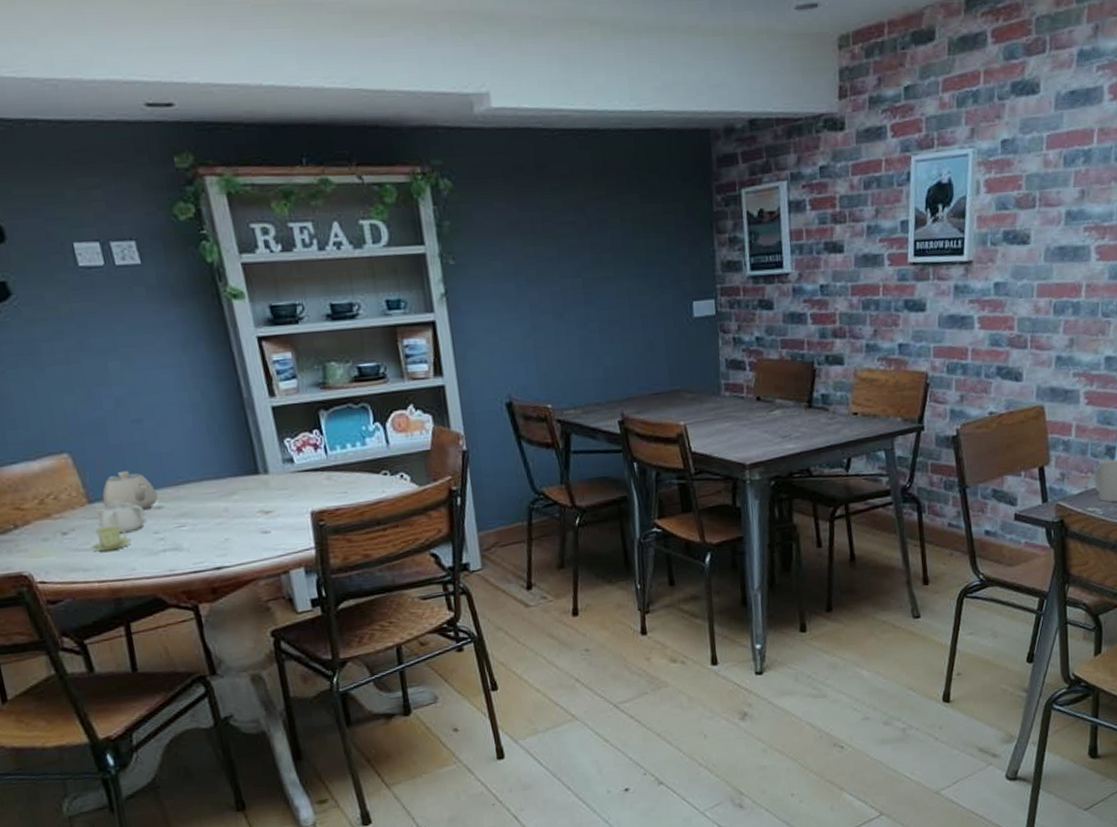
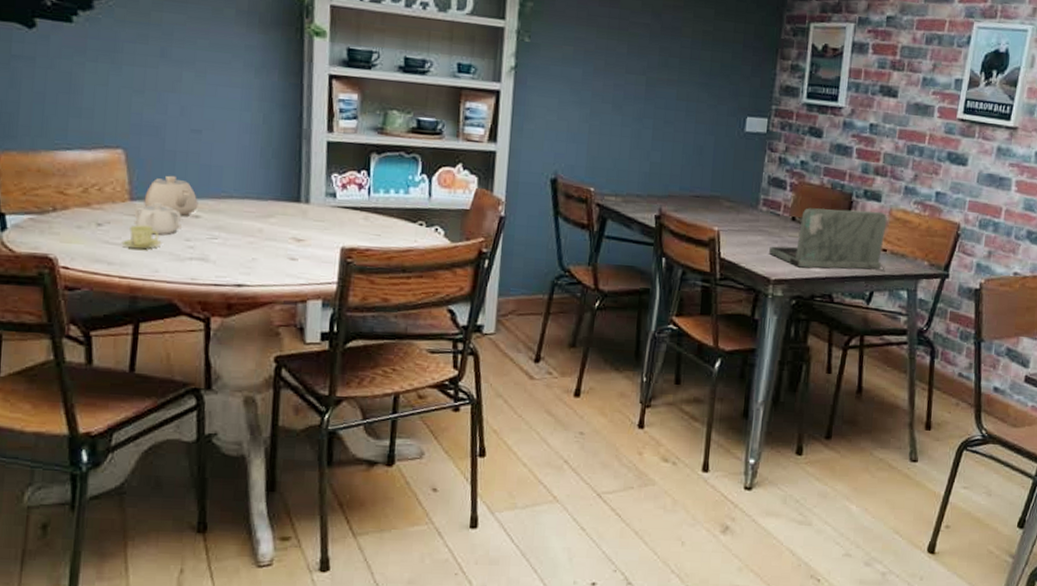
laptop: none [739,375,859,447] -> present [769,208,887,271]

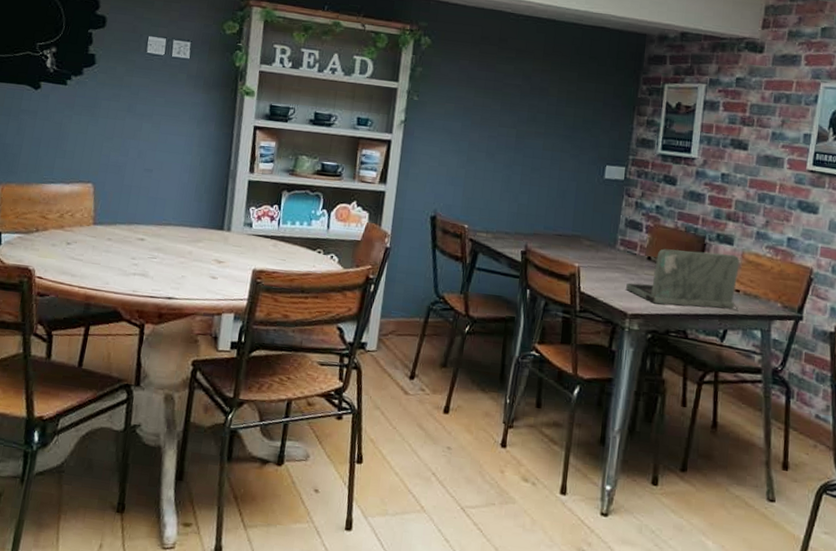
cup and saucer: present [121,225,162,249] -> none [83,245,114,265]
sugar bowl: present [133,202,182,235] -> none [94,227,131,254]
teapot: present [144,175,198,216] -> none [103,205,145,239]

